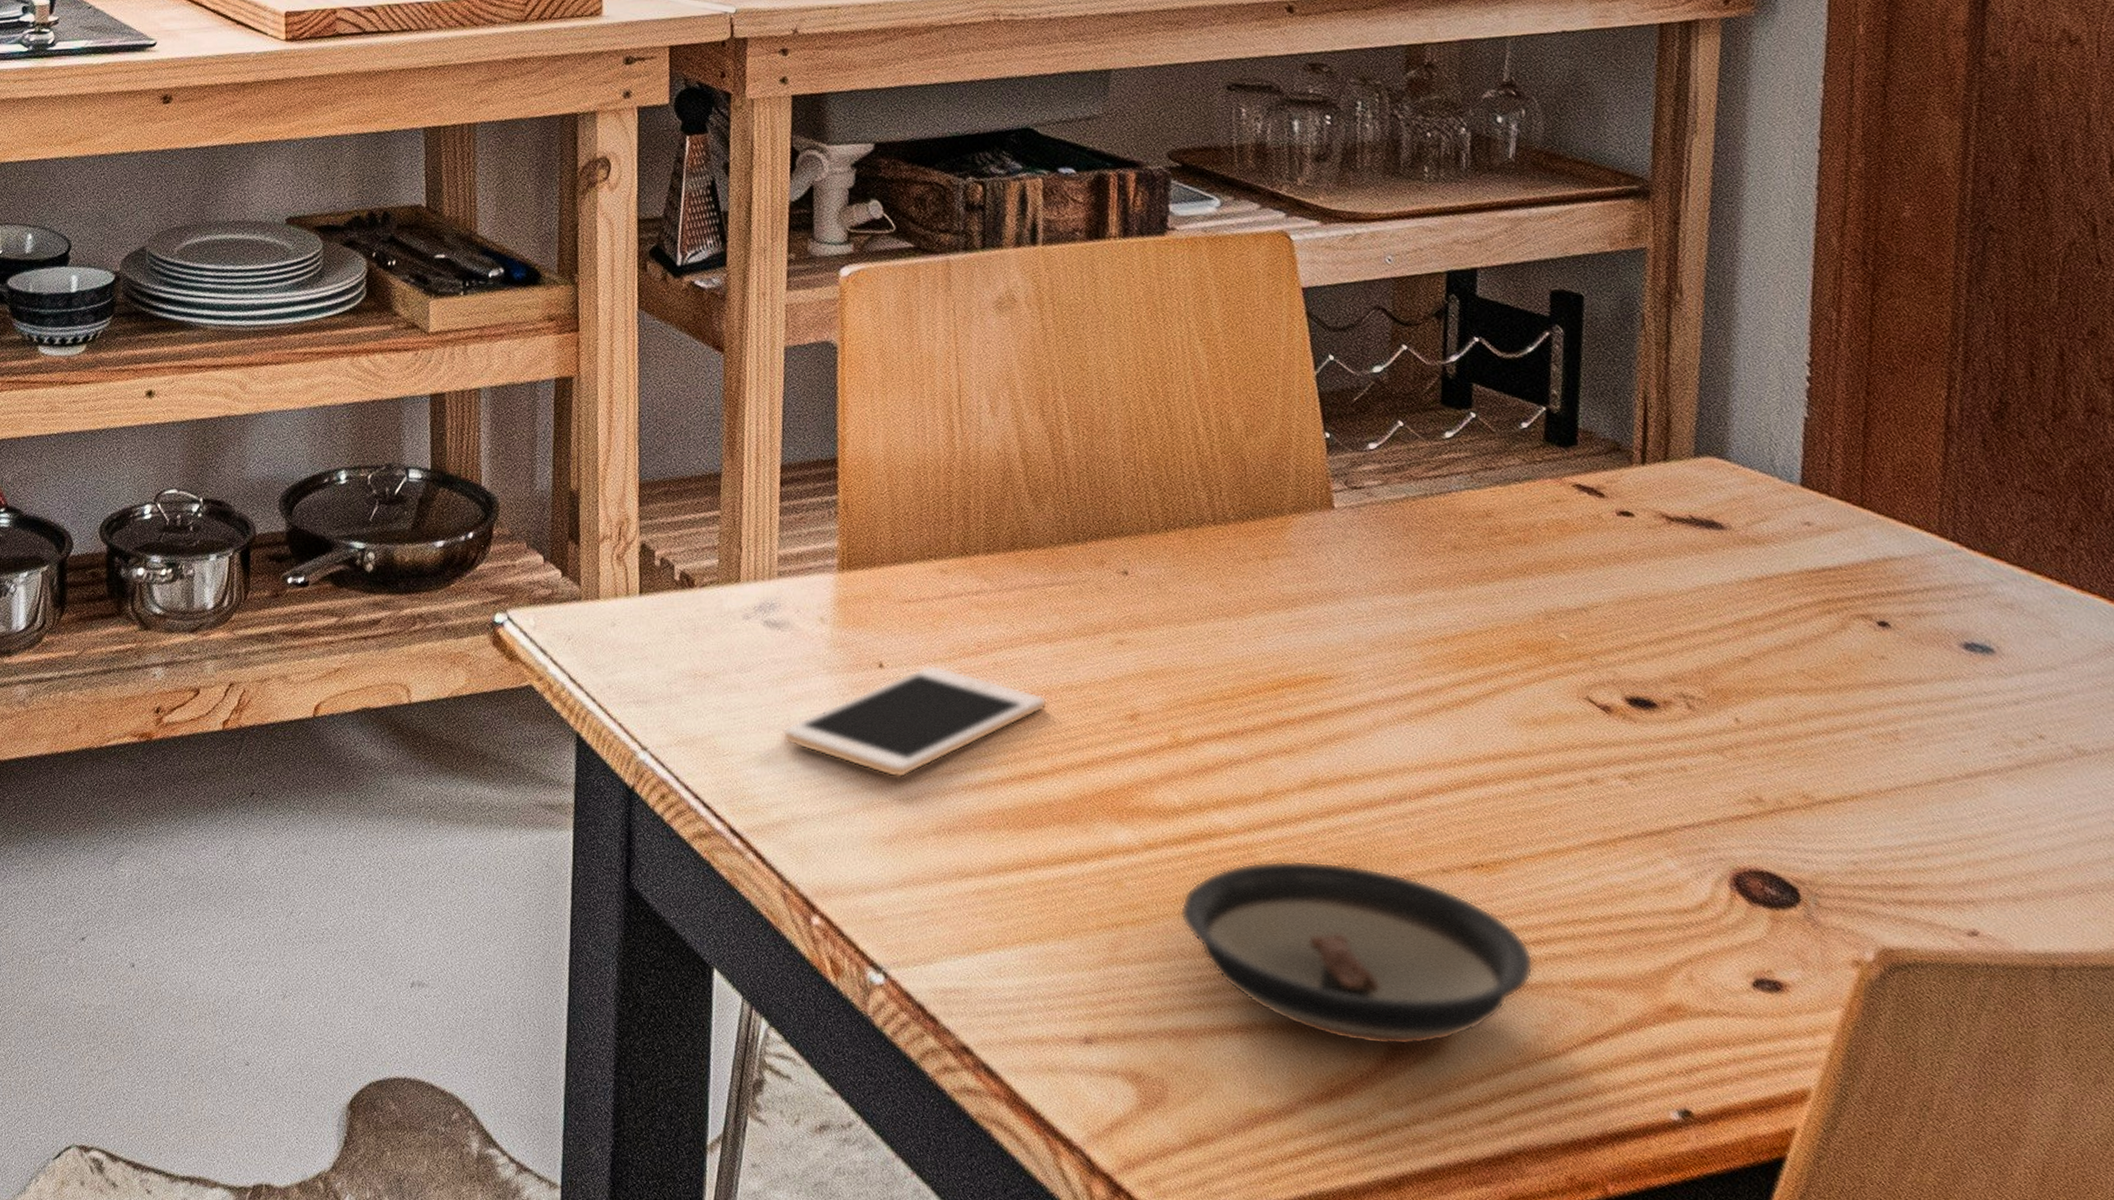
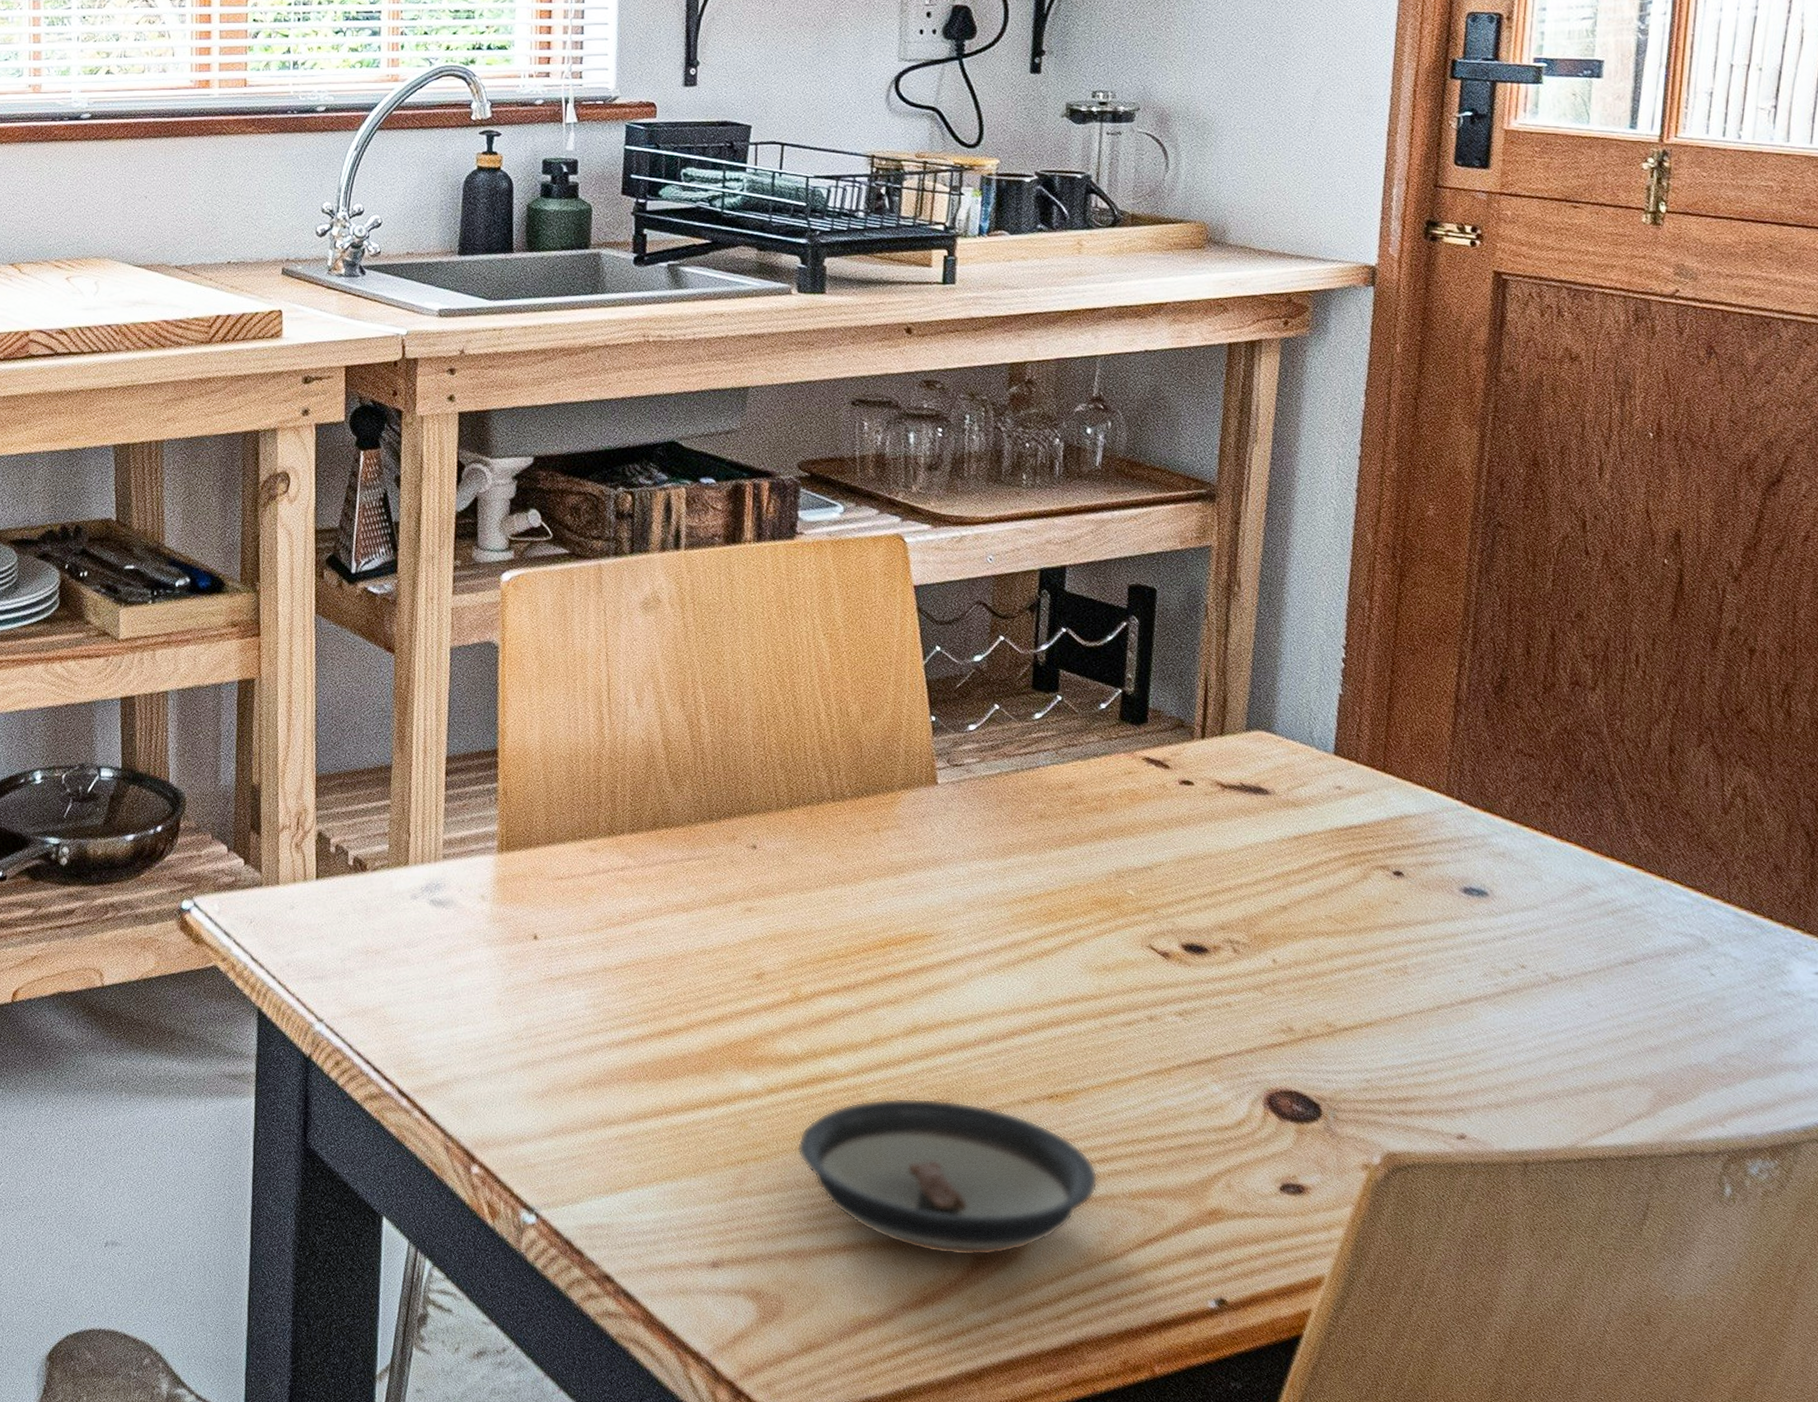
cell phone: present [782,664,1047,778] -> none [446,935,683,1038]

